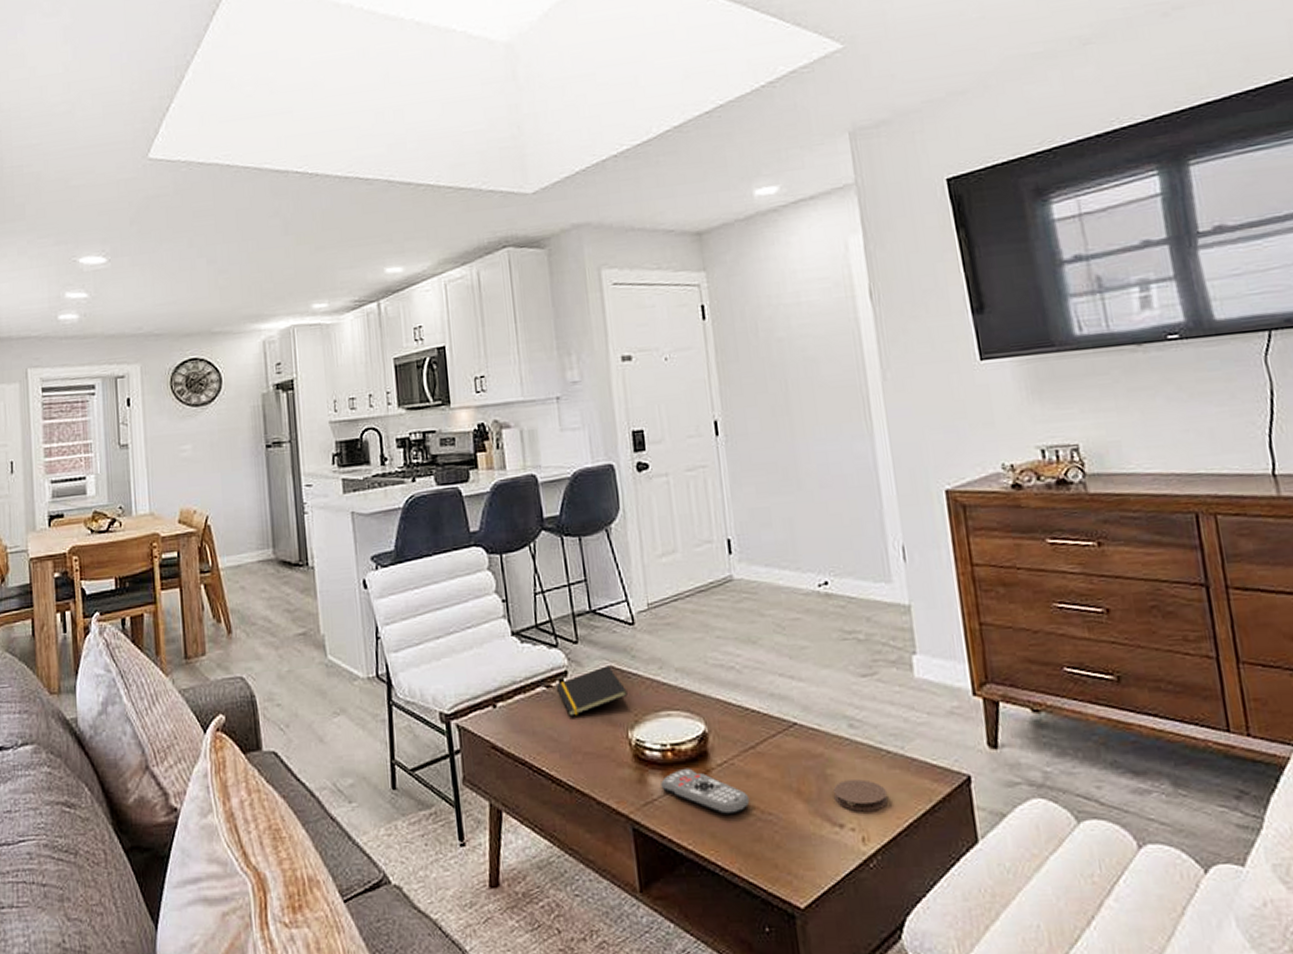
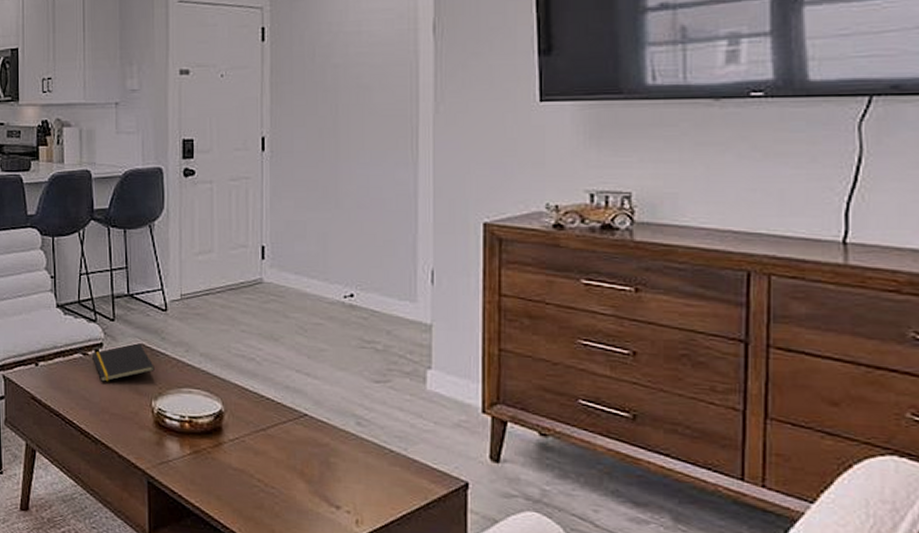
remote control: present [661,768,750,815] -> none [177,438,255,484]
coaster: present [833,779,889,812] -> none [335,469,386,500]

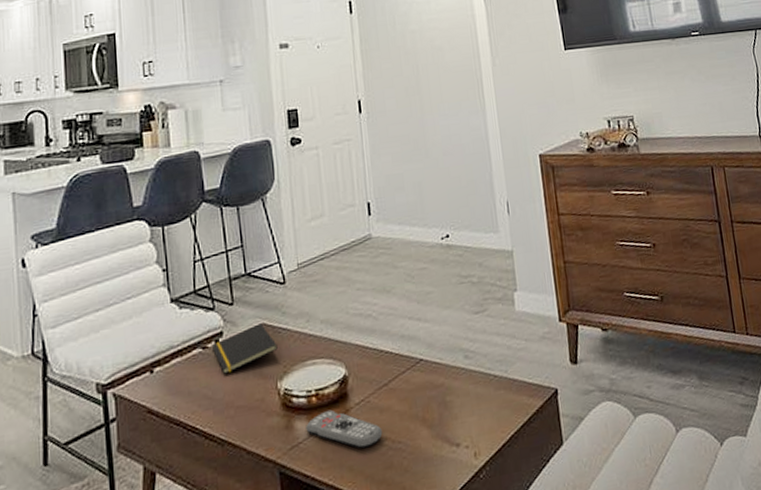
remote control: none [177,438,255,484] -> present [306,409,383,449]

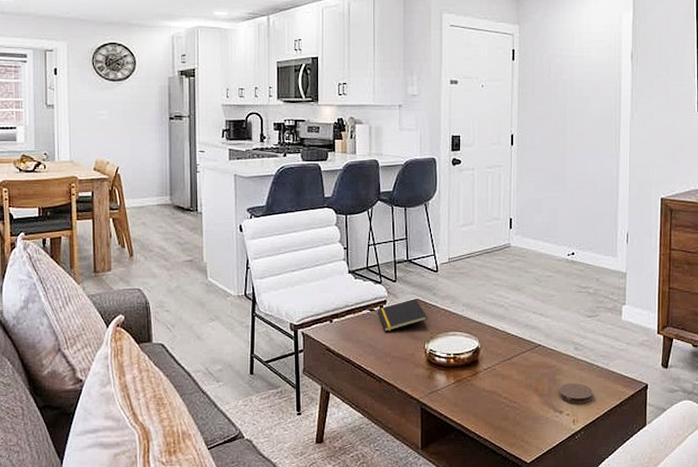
remote control: present [306,409,383,449] -> none [444,370,503,402]
coaster: none [452,402,495,431] -> present [559,383,594,404]

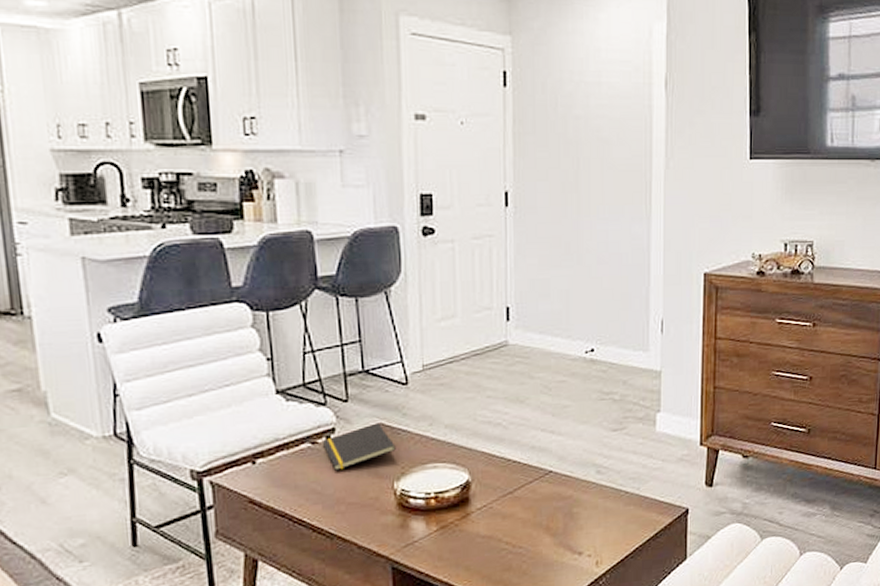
coaster: present [559,383,594,404] -> none [577,515,622,541]

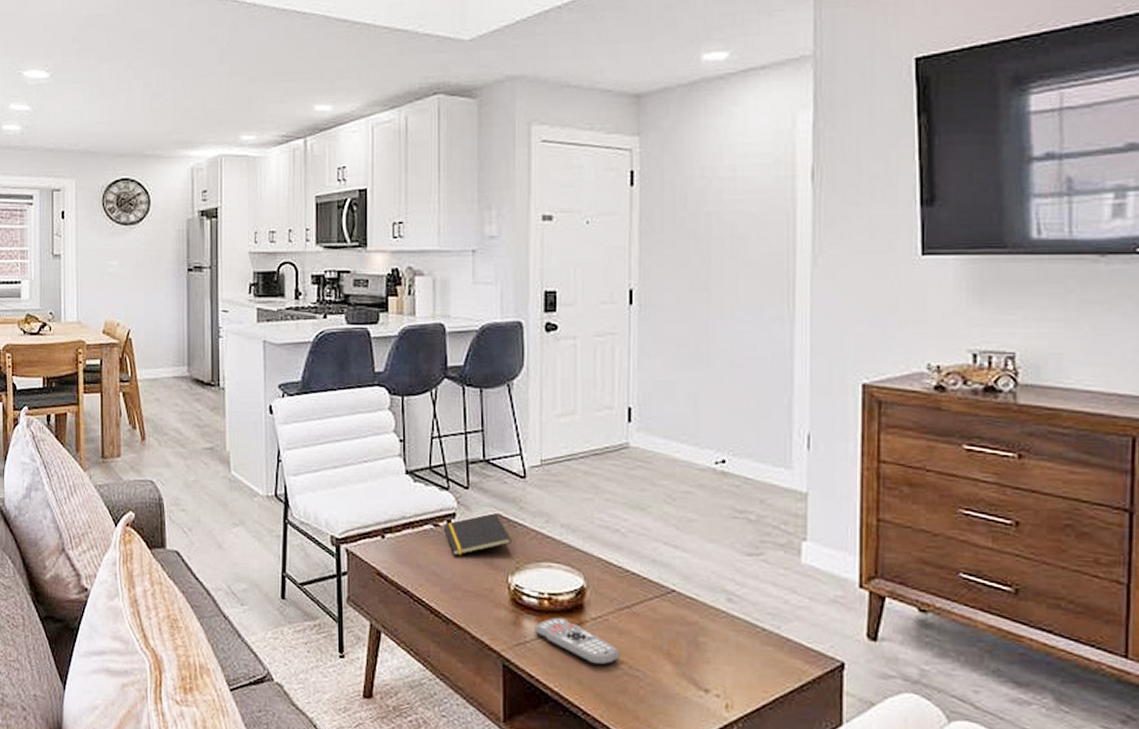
remote control: none [422,512,503,551] -> present [535,617,619,666]

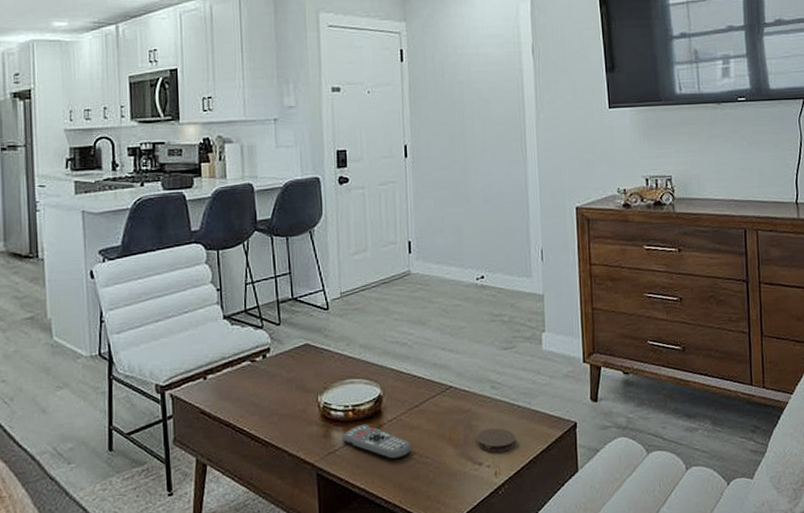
notepad: present [444,513,512,556] -> none [260,343,319,385]
coaster: none [704,650,758,682] -> present [476,428,517,453]

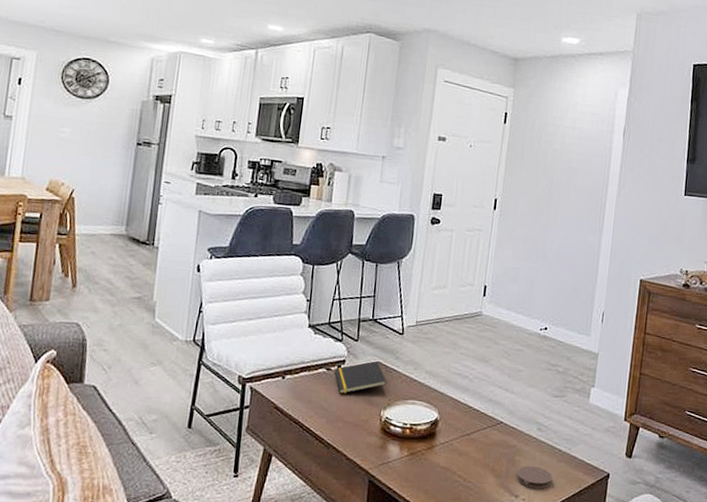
notepad: none [260,343,319,385] -> present [335,361,387,394]
remote control: present [342,424,412,460] -> none [396,442,458,480]

